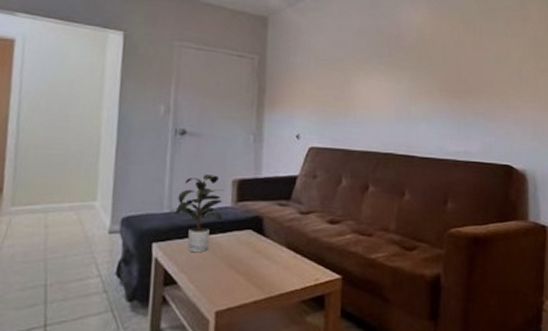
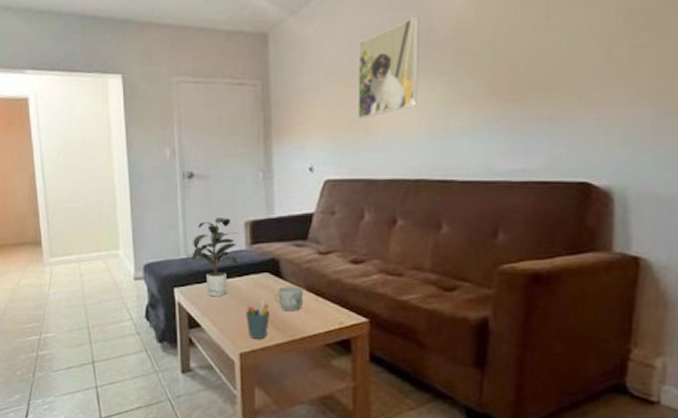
pen holder: none [225,253,250,296] -> present [246,296,270,339]
mug: none [255,243,284,268] -> present [274,286,304,312]
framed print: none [340,24,391,98] -> present [357,16,419,118]

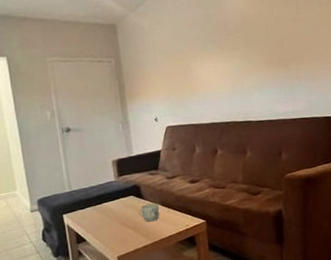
potted plant: present [187,217,238,297] -> none [71,159,110,218]
pen holder: present [246,296,270,339] -> none [119,213,137,245]
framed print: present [357,16,419,118] -> none [180,12,223,82]

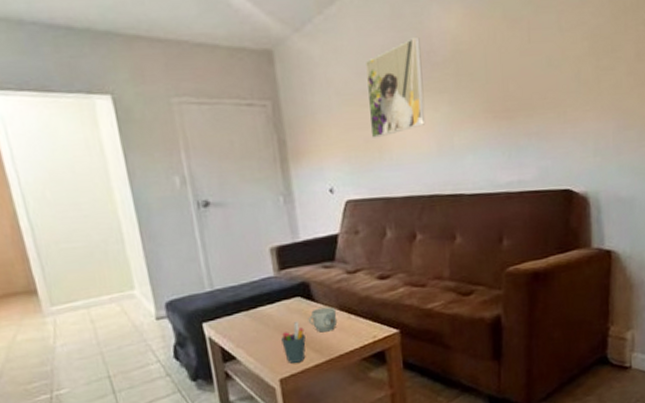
pen holder: none [119,213,137,245] -> present [281,321,306,363]
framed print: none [180,12,223,82] -> present [365,36,425,138]

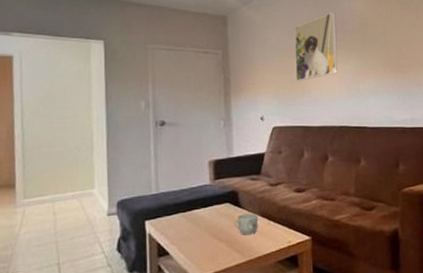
pen holder: present [281,321,306,363] -> none [210,223,230,262]

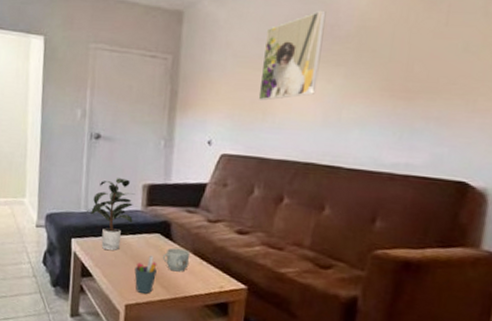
potted plant: none [158,158,203,227] -> present [87,178,134,251]
pen holder: none [210,223,230,262] -> present [134,255,157,294]

